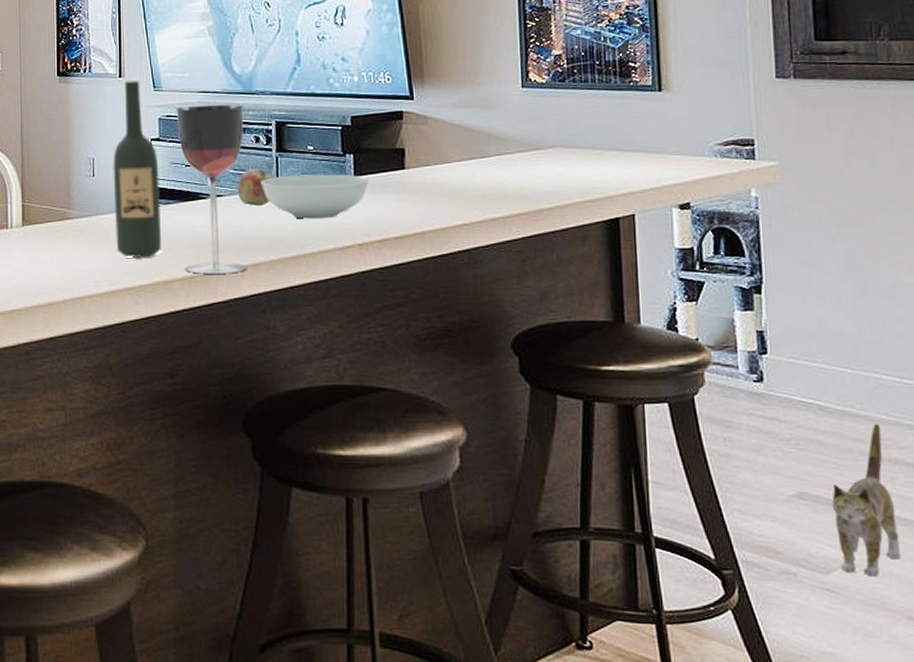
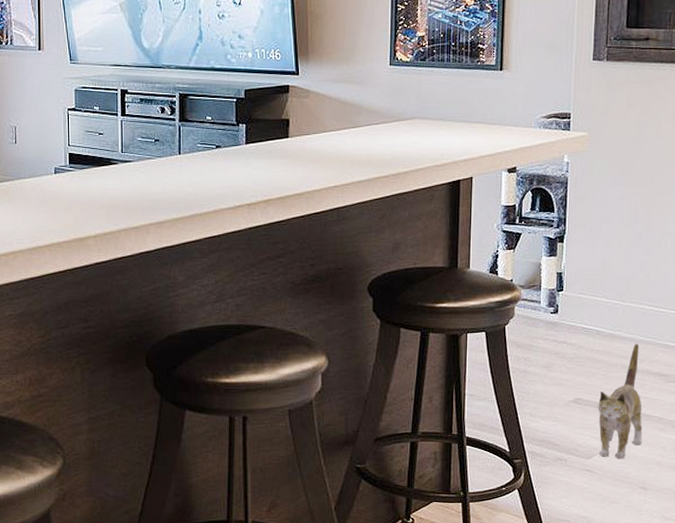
wine bottle: present [113,80,161,258] -> none [33,53,77,218]
wineglass: present [177,105,247,274] -> none [91,78,152,231]
fruit: present [237,168,275,207] -> none [144,136,177,171]
bowl: present [260,174,369,219] -> none [165,142,258,182]

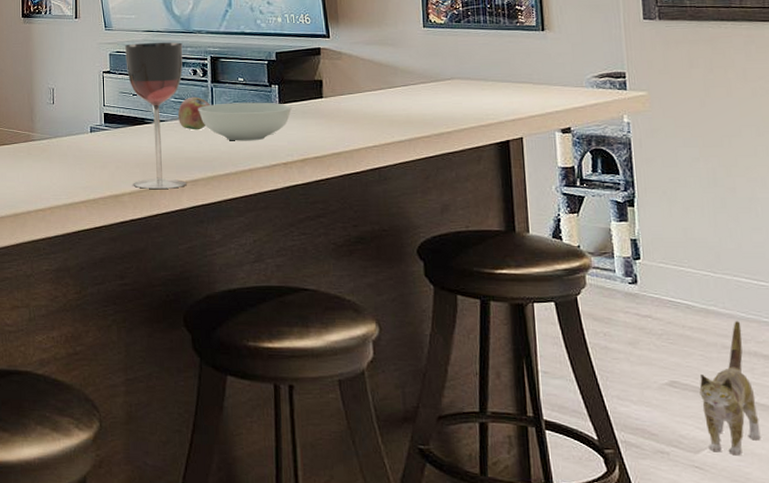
wineglass: none [91,78,152,231] -> present [125,42,187,189]
fruit: none [144,136,177,171] -> present [177,97,210,130]
bowl: none [165,142,258,182] -> present [198,102,292,141]

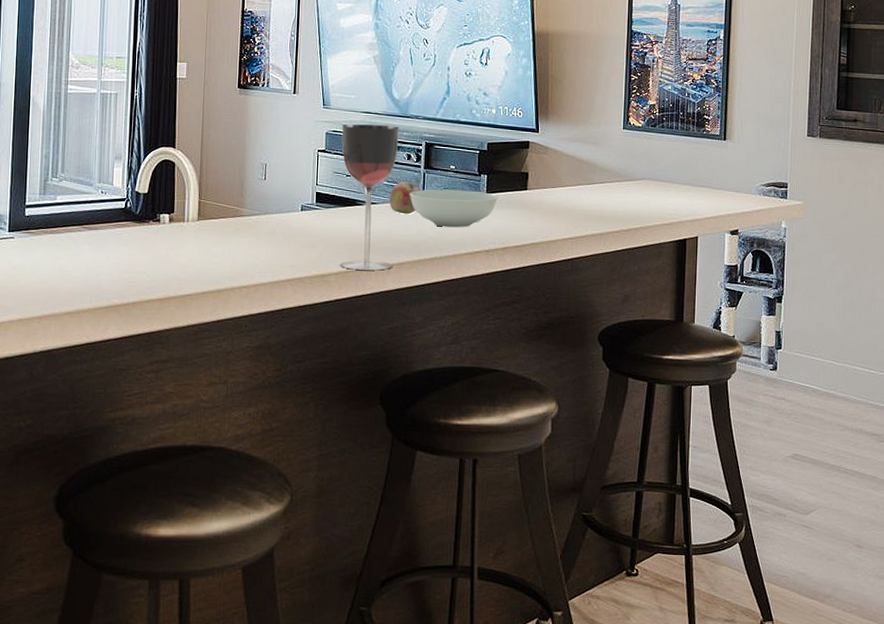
cat: present [699,321,761,456] -> none [814,403,857,516]

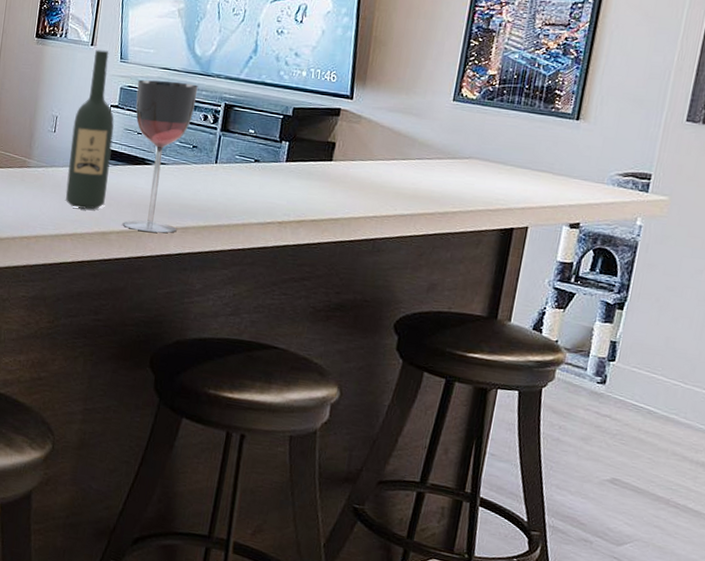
wine bottle: none [281,97,323,253] -> present [65,49,114,210]
fruit: present [389,181,422,215] -> none [179,143,216,178]
bowl: present [409,189,498,228] -> none [201,153,298,197]

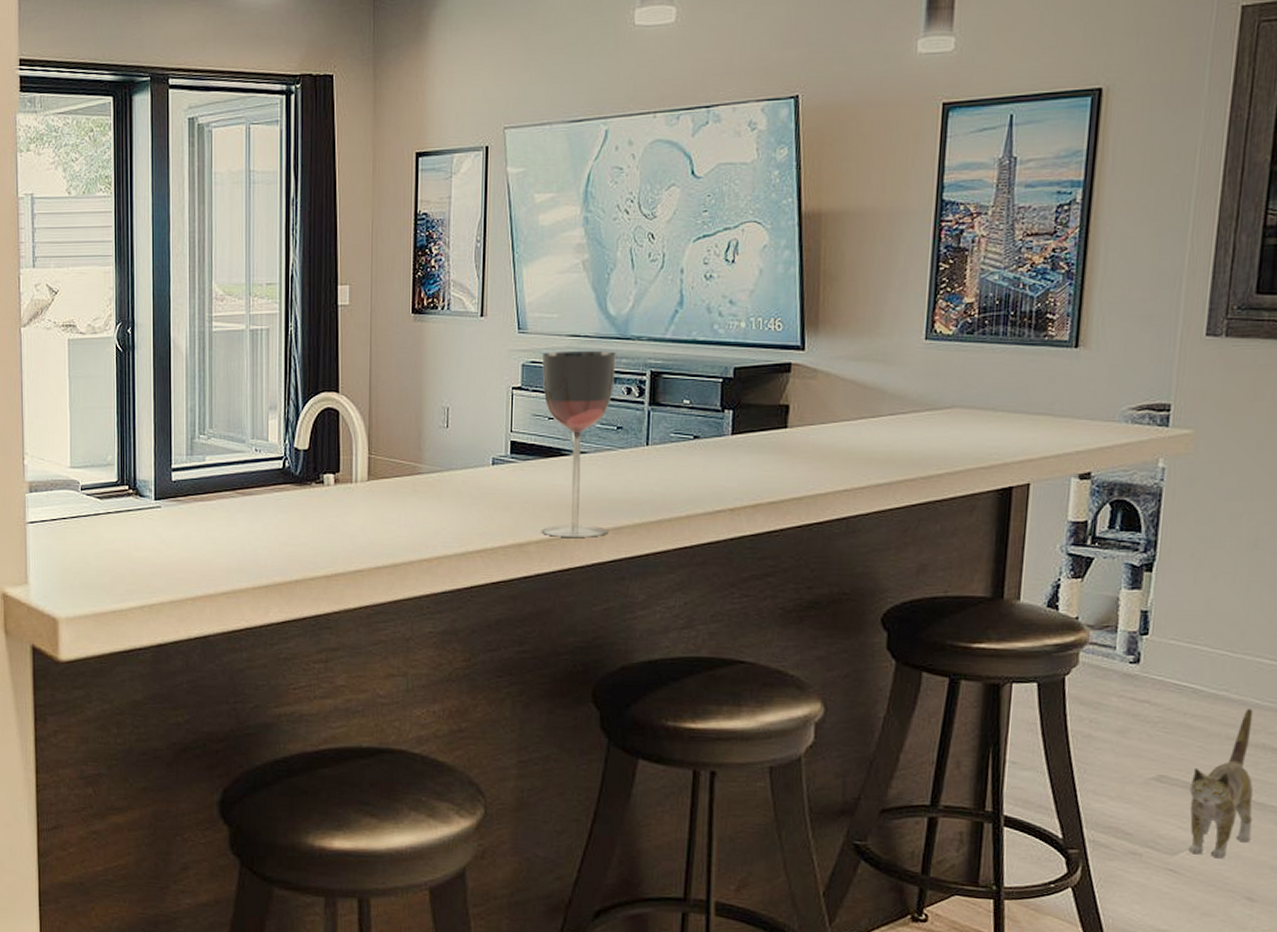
wine bottle: present [65,49,114,210] -> none [468,321,520,518]
cat: none [631,431,697,553] -> present [1187,709,1254,859]

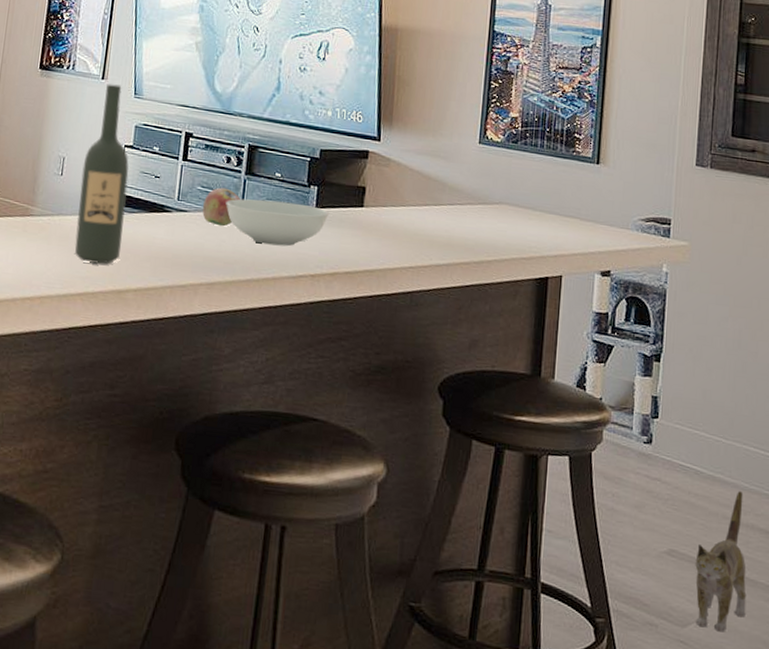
wine bottle: none [468,321,520,518] -> present [74,83,129,264]
wineglass: present [541,351,616,537] -> none [140,117,220,290]
fruit: none [603,422,645,466] -> present [202,187,241,227]
bowl: none [629,431,747,481] -> present [226,198,329,247]

